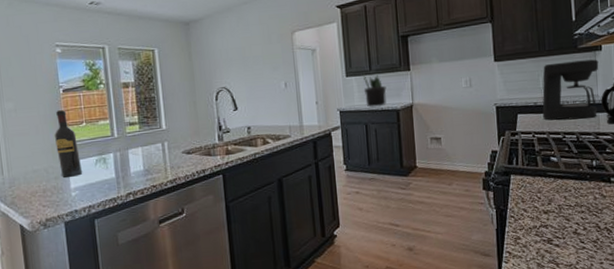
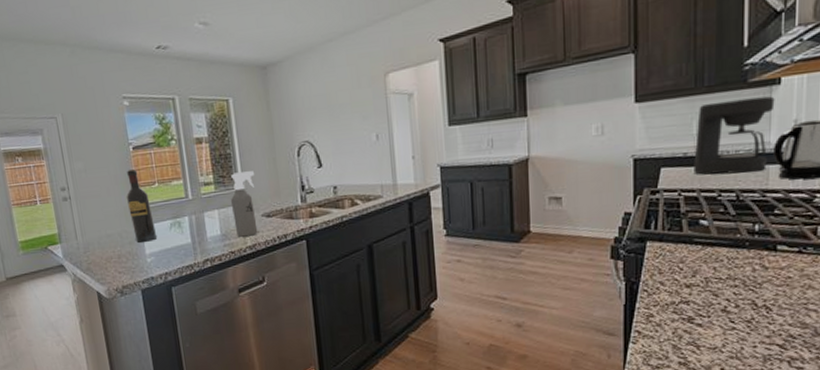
spray bottle: none [153,113,179,172] -> present [230,171,258,237]
planter: present [362,73,387,108] -> none [468,121,497,162]

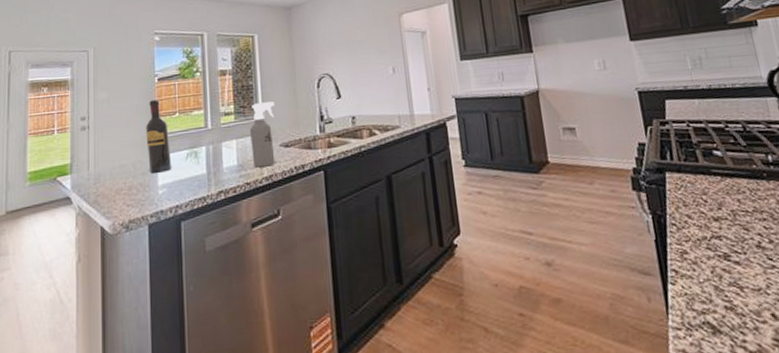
coffee maker: present [693,96,775,175] -> none [689,36,765,107]

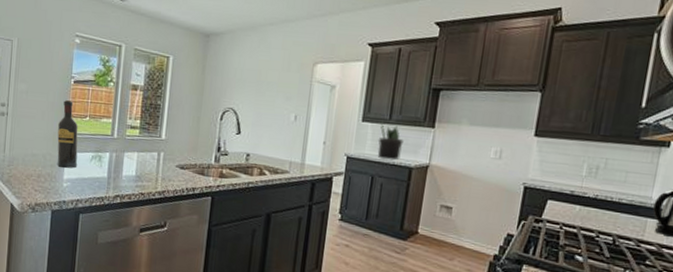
spray bottle: present [249,101,275,168] -> none [149,123,178,183]
planter: none [478,56,508,94] -> present [377,121,404,161]

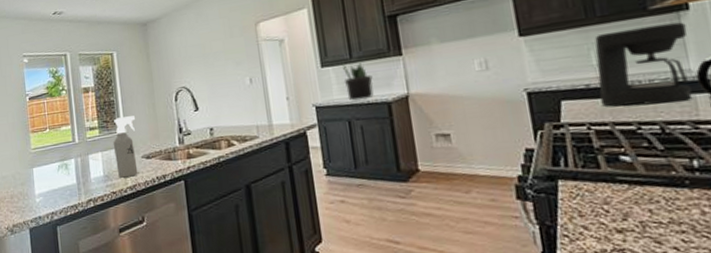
wine bottle: present [57,100,78,169] -> none [20,117,47,185]
spray bottle: none [149,123,178,183] -> present [113,116,138,178]
coffee maker: none [577,150,663,224] -> present [594,22,693,107]

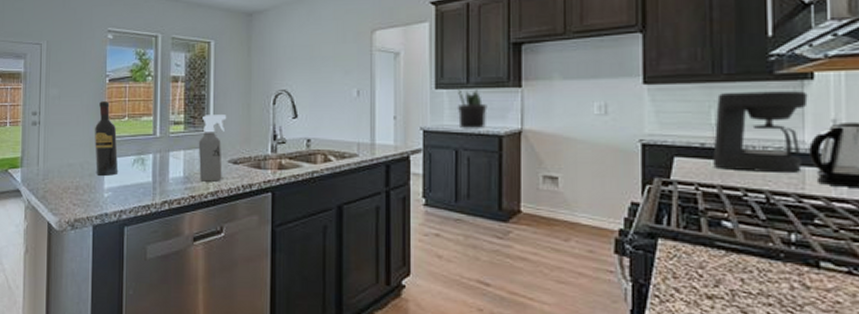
wine bottle: none [20,117,47,185] -> present [94,101,119,177]

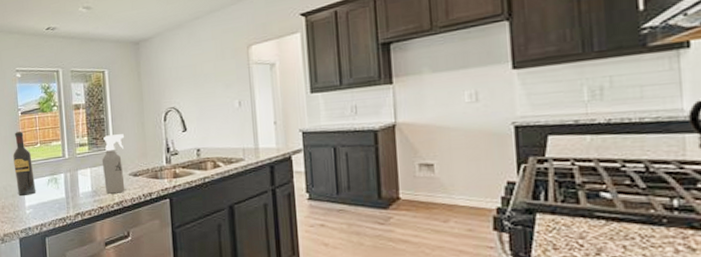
planter: present [457,86,487,129] -> none [331,88,361,128]
coffee maker: present [713,91,808,174] -> none [587,60,685,144]

